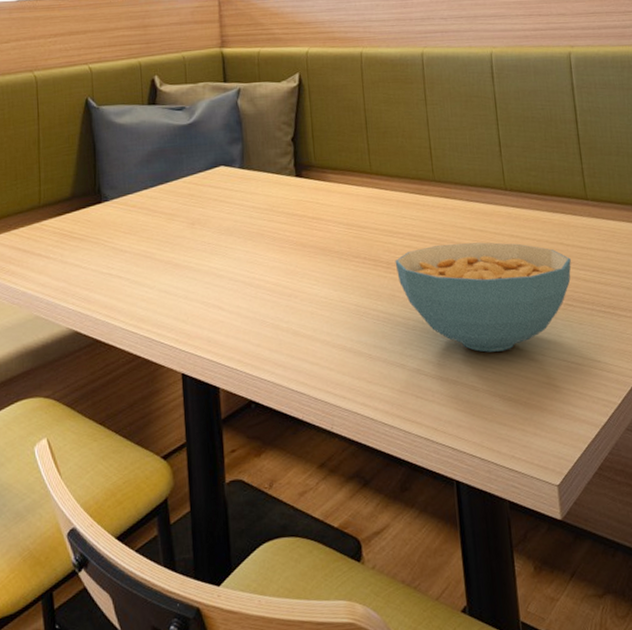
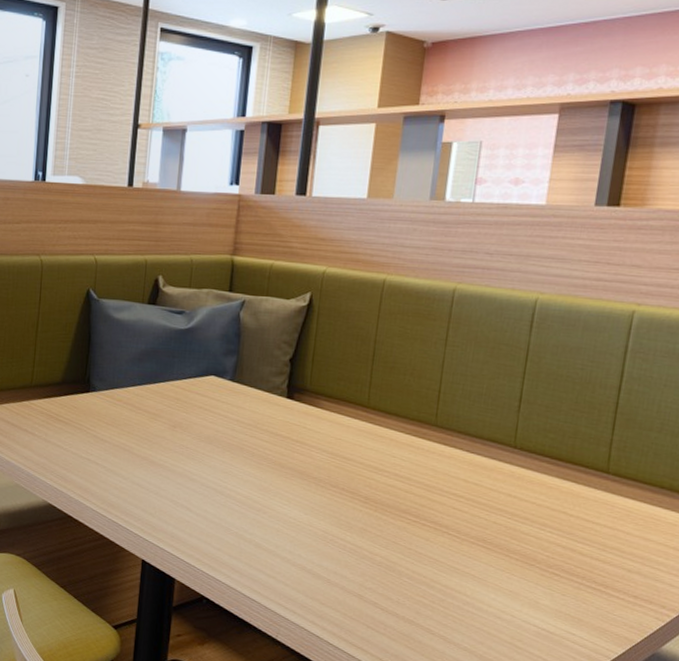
cereal bowl: present [395,242,571,352] -> none [373,490,570,604]

